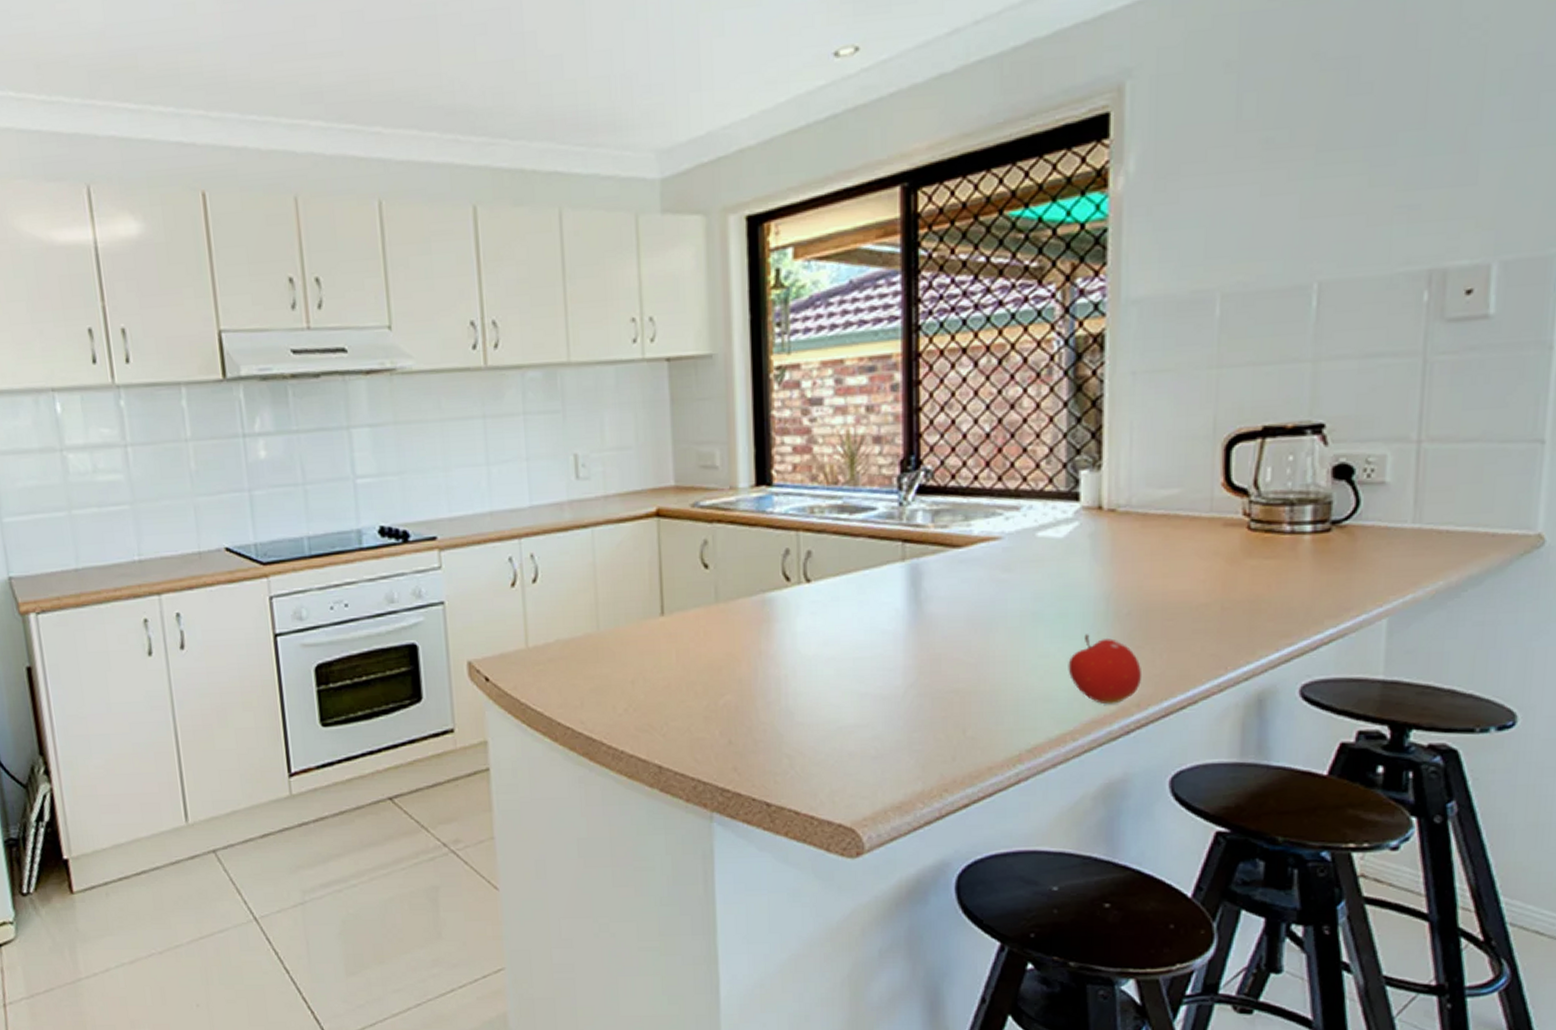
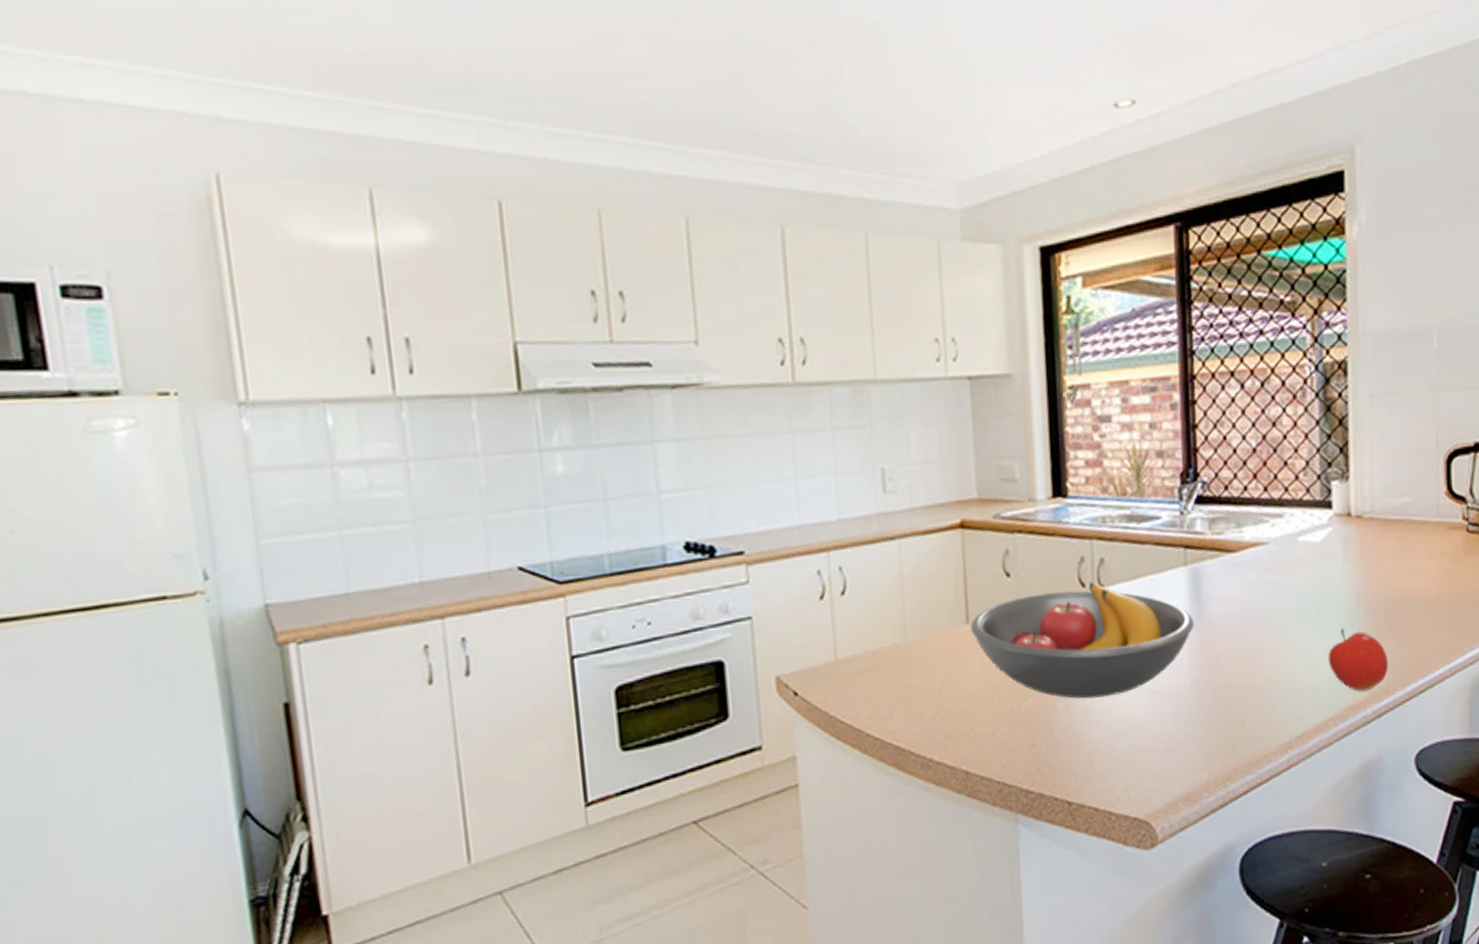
fruit bowl: none [665,575,911,698] -> present [970,582,1194,699]

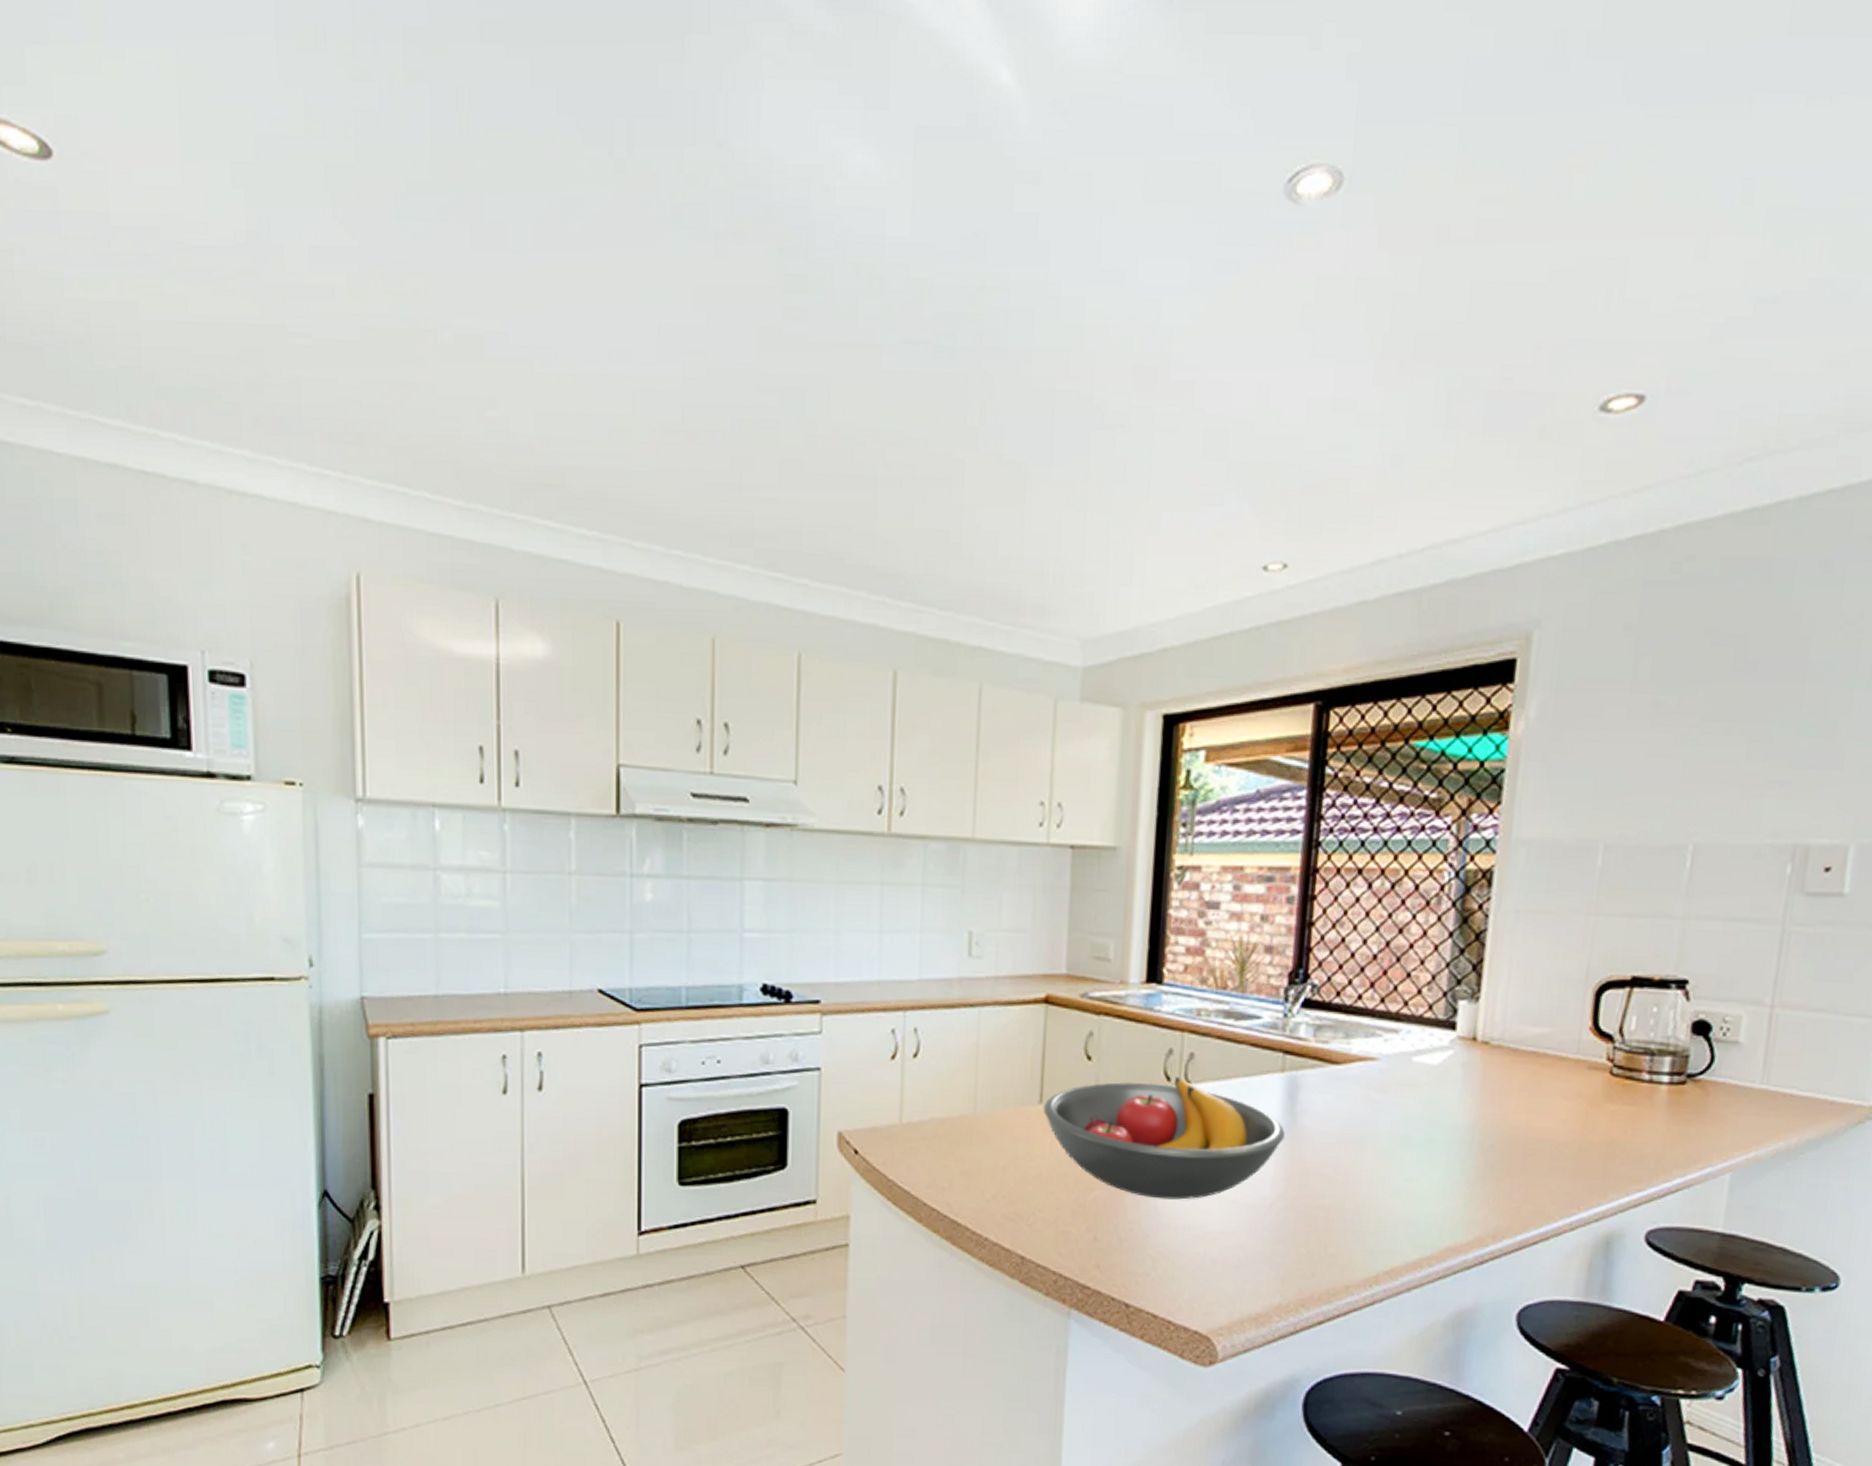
fruit: present [1328,628,1389,692] -> none [1430,1162,1500,1234]

